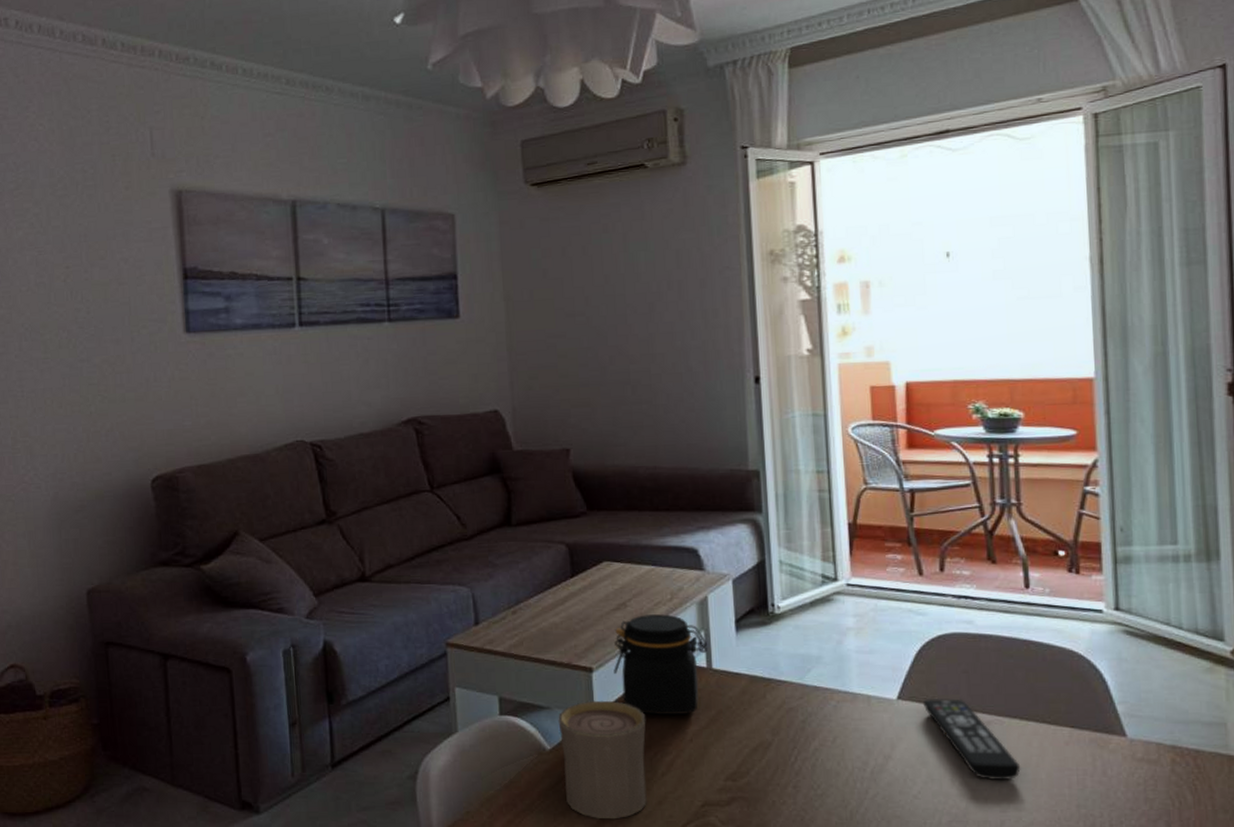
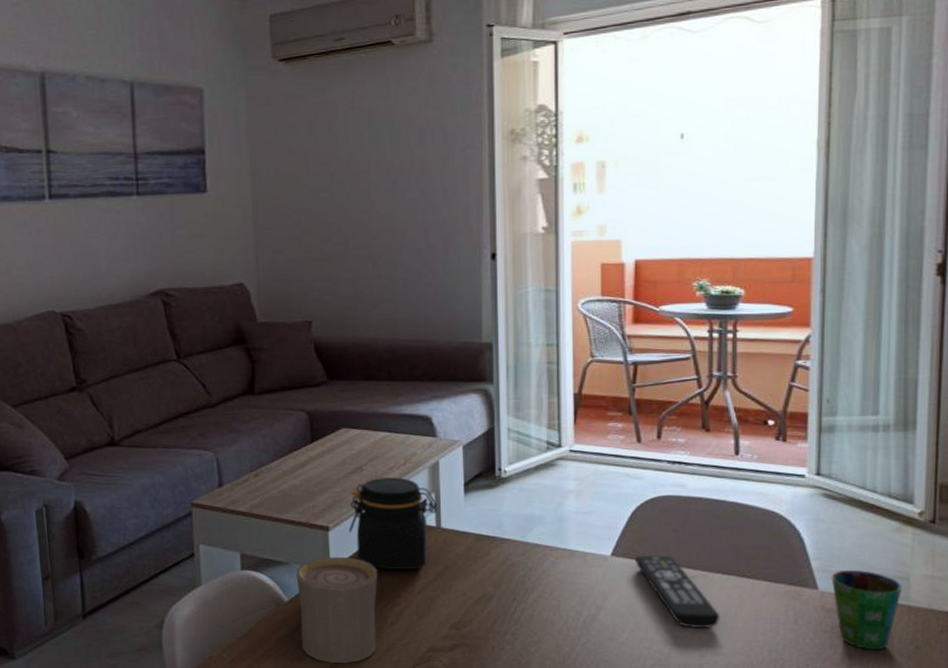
cup: none [1140,714,1219,805] -> present [831,569,902,650]

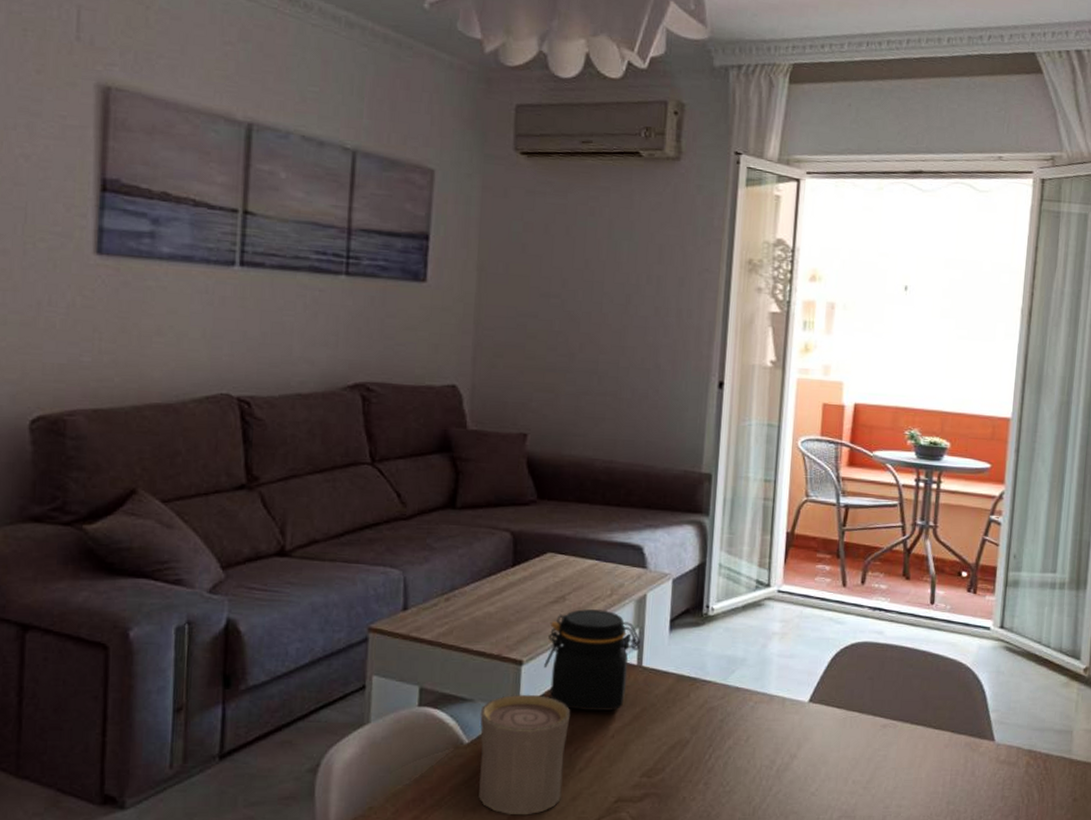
remote control: present [634,554,720,628] -> none [830,701,906,778]
cup: present [831,569,902,650] -> none [1006,722,1066,802]

